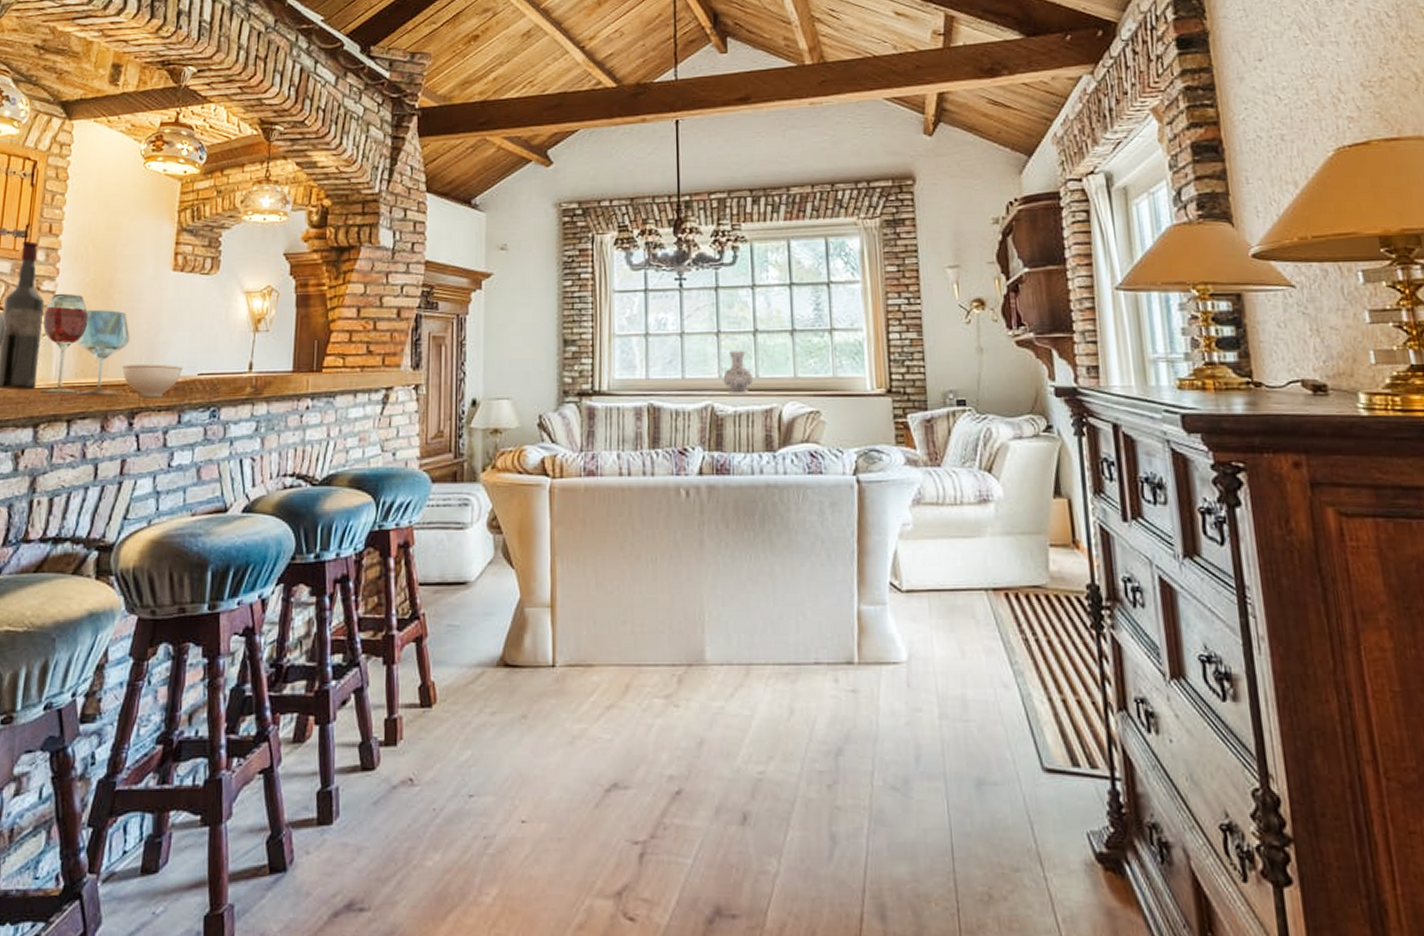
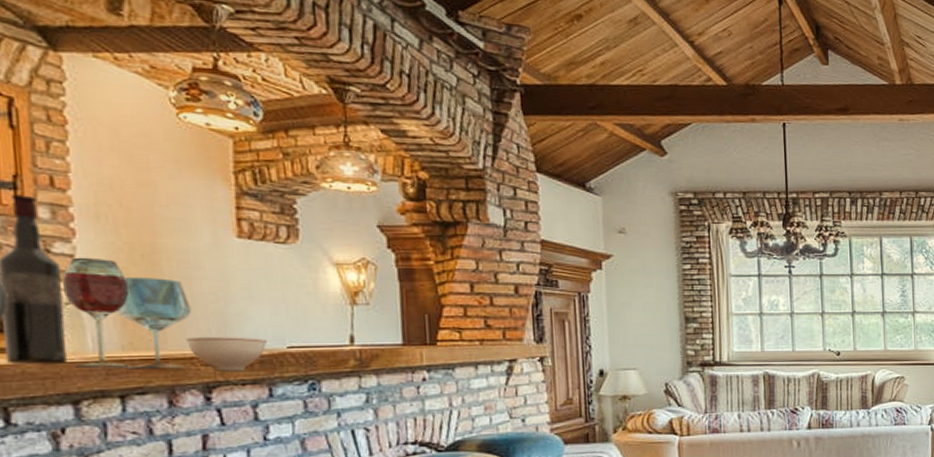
vase: present [723,350,754,394] -> none [827,328,852,363]

